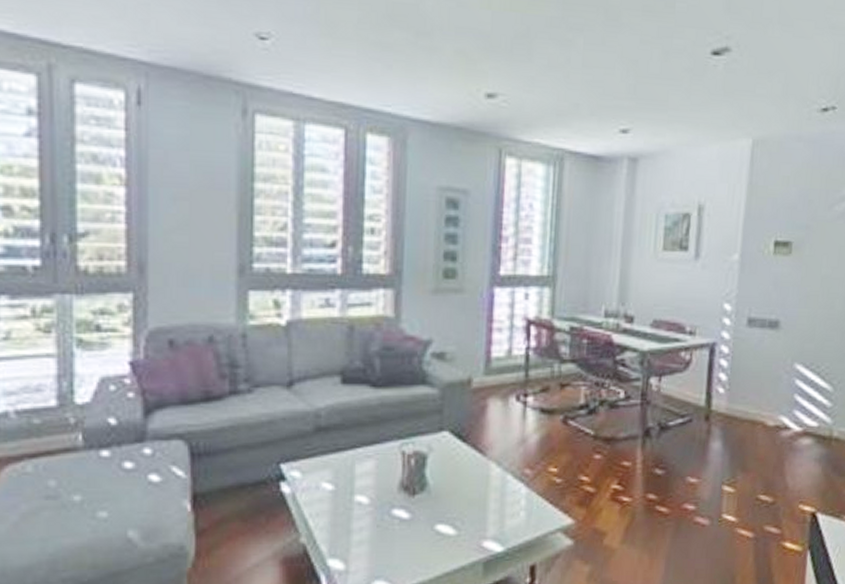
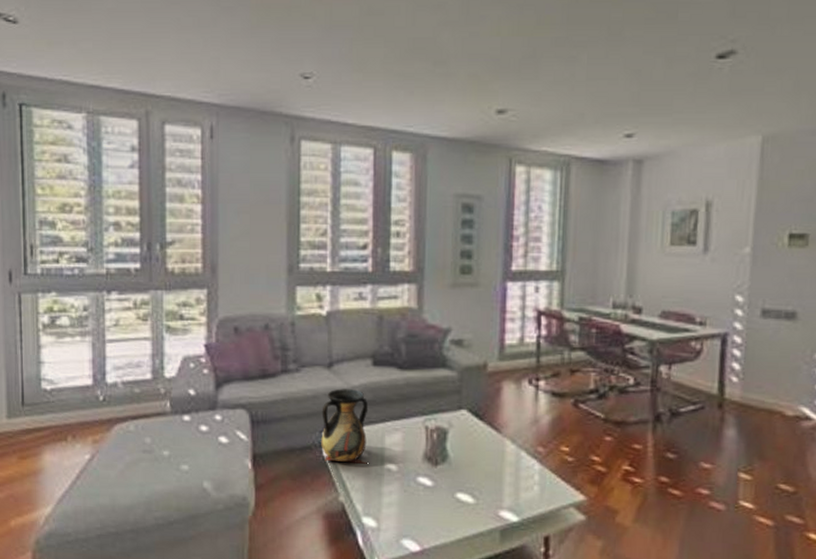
vase: none [278,411,336,498] -> present [321,389,369,464]

